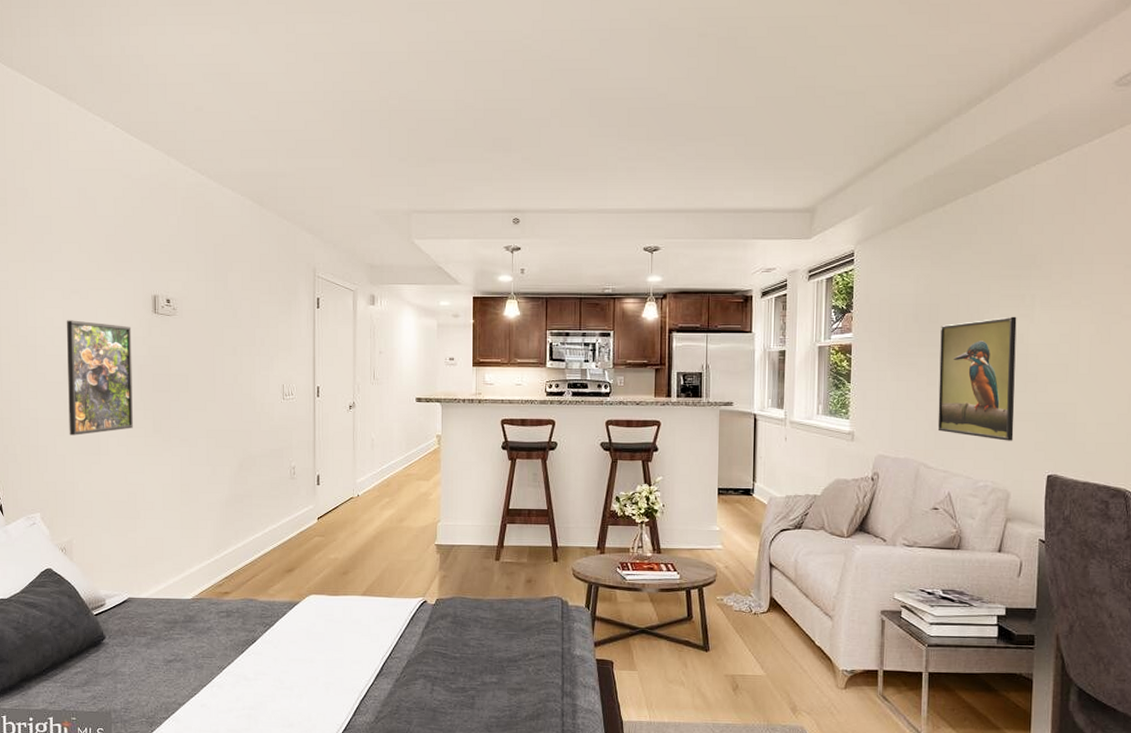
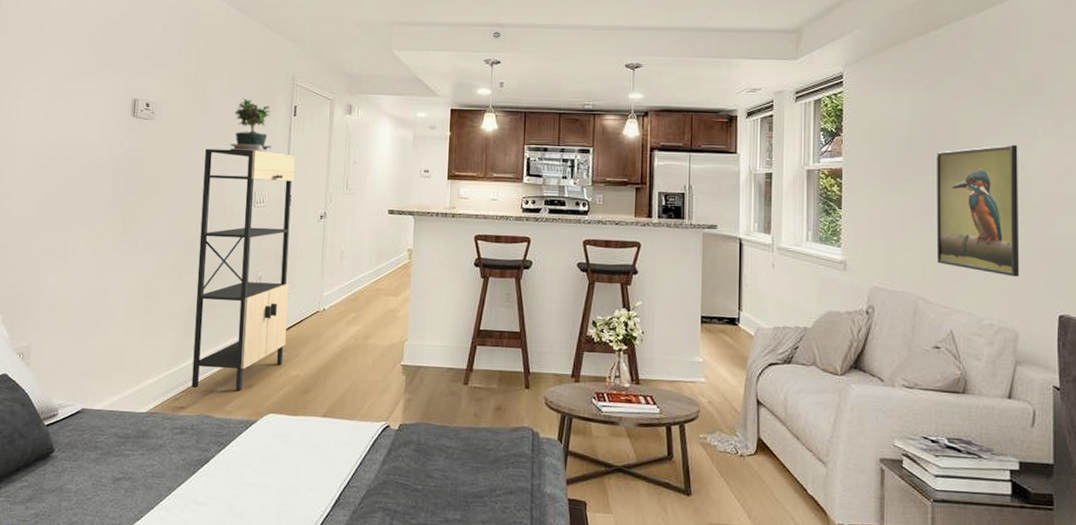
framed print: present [66,320,133,436] -> none [38,121,110,237]
shelving unit: none [231,343,323,576] -> present [191,149,295,392]
potted plant: none [254,291,297,346] -> present [230,97,272,153]

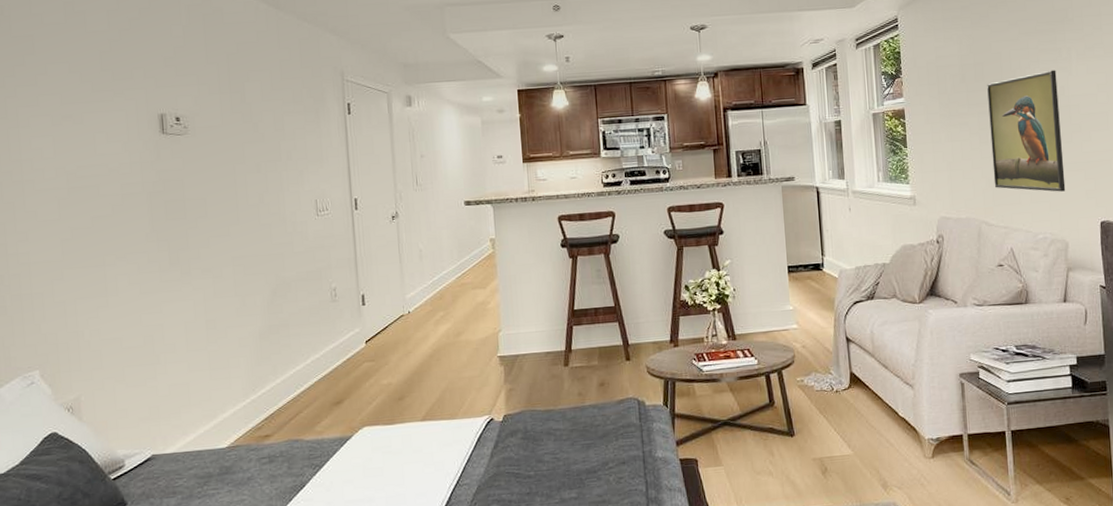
shelving unit: present [191,149,295,392] -> none [253,155,373,414]
potted plant: present [230,97,272,153] -> none [280,100,328,159]

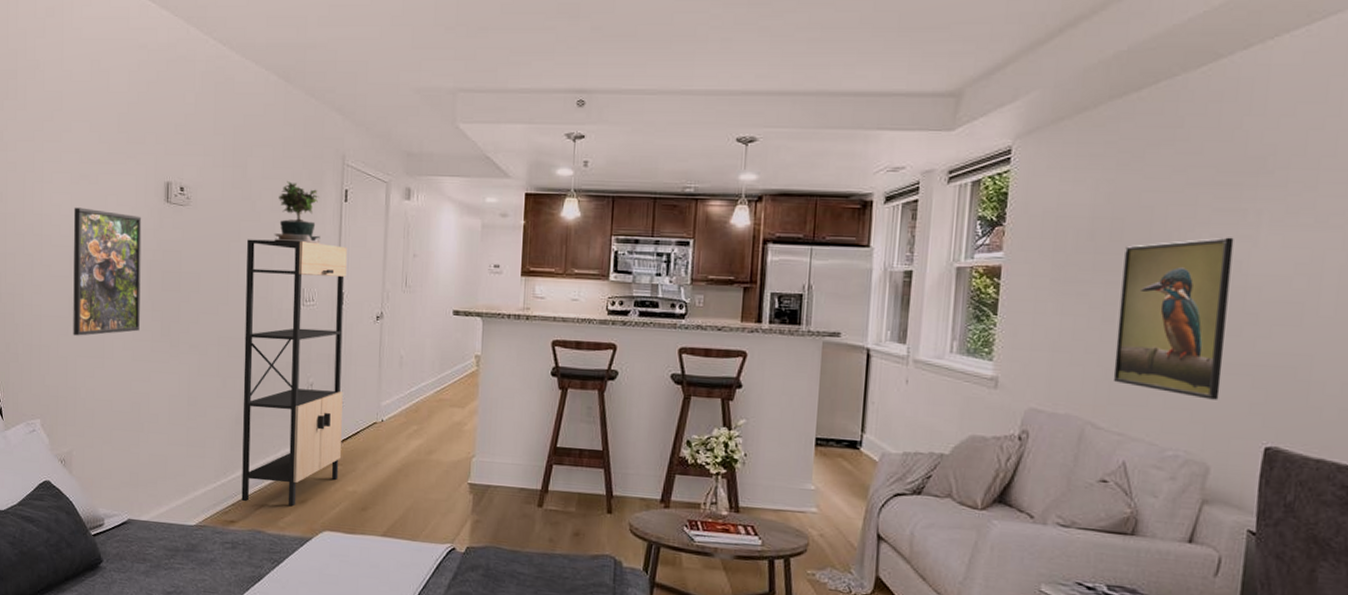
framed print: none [58,148,145,278] -> present [73,207,142,336]
shelving unit: none [253,155,373,414] -> present [241,239,347,507]
potted plant: none [280,100,328,159] -> present [274,180,320,245]

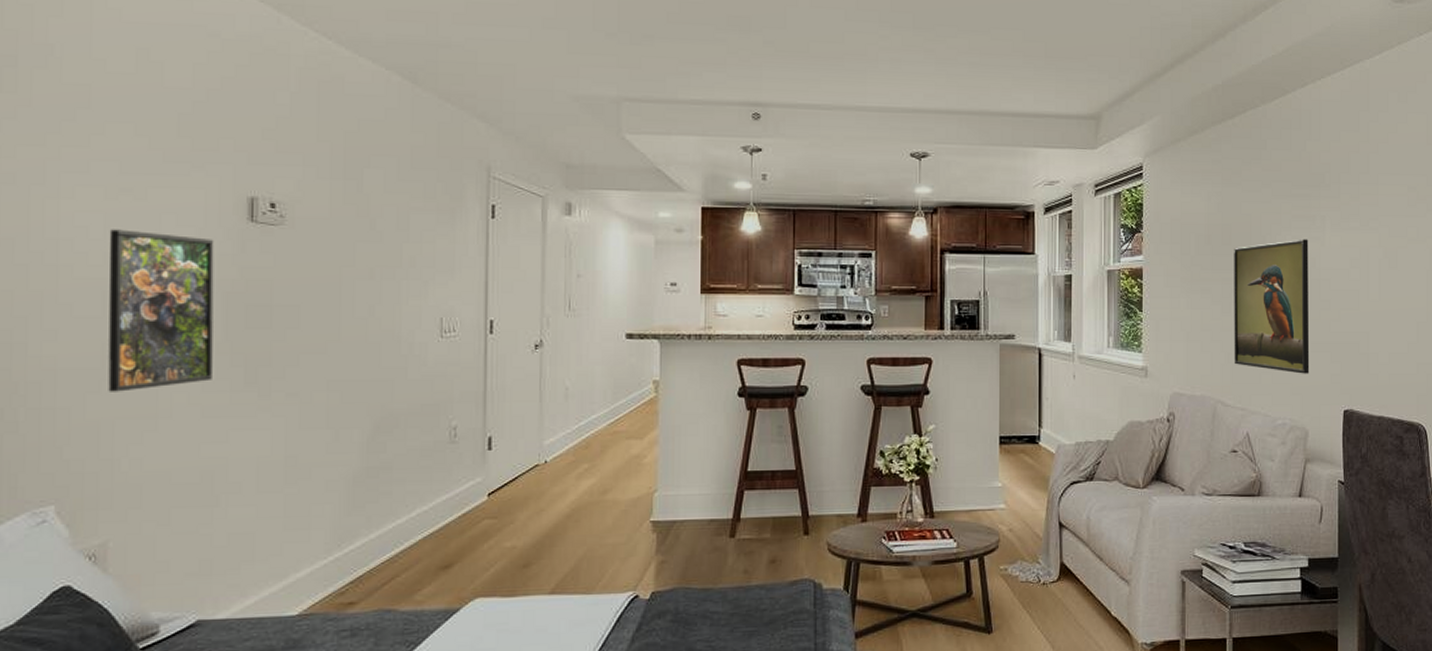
shelving unit: present [241,239,347,507] -> none [363,263,496,577]
potted plant: present [274,180,320,245] -> none [401,194,462,267]

